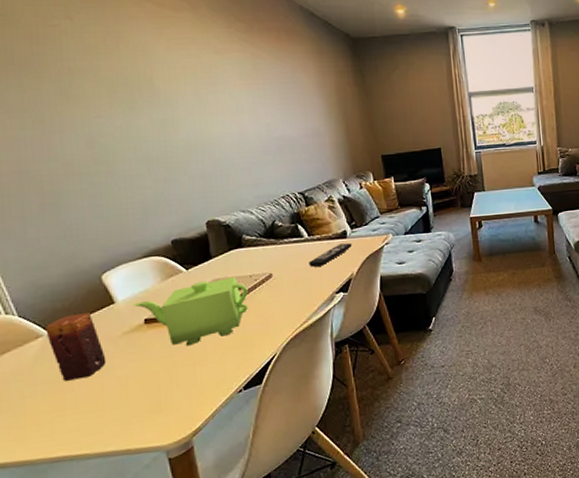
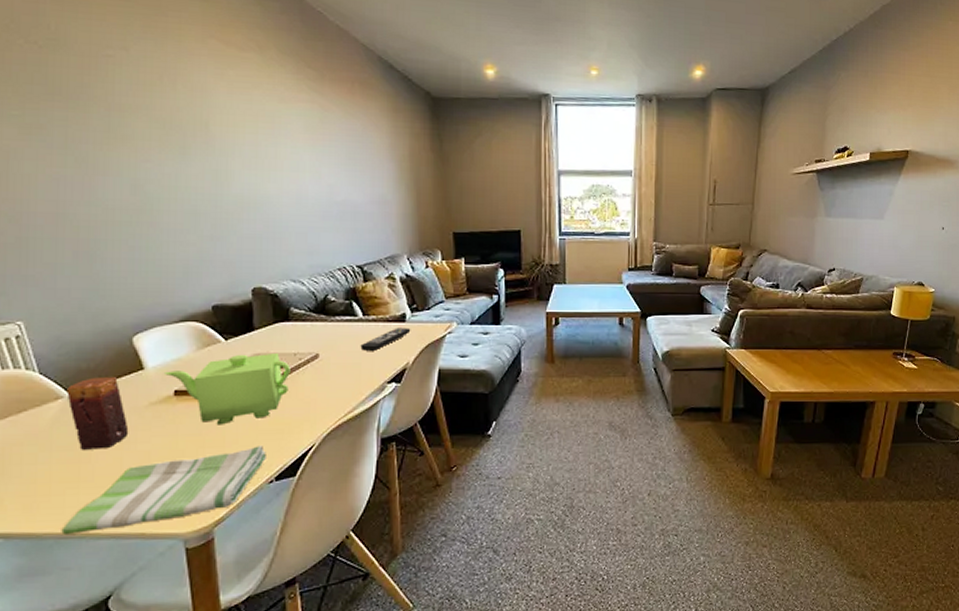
dish towel: none [53,360,234,458] -> present [61,446,266,534]

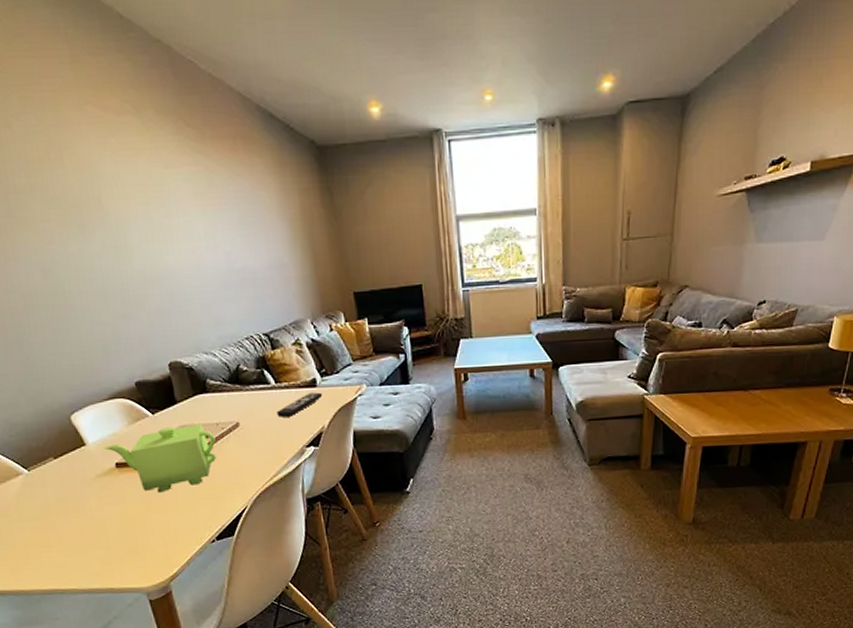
dish towel: present [61,446,266,534] -> none [44,509,206,591]
candle: present [66,377,129,450] -> none [23,454,84,519]

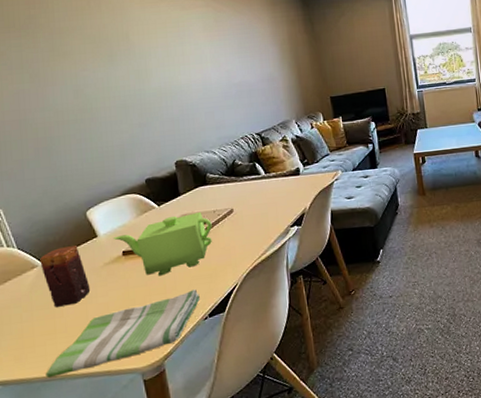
candle: none [23,454,84,519] -> present [39,246,91,307]
dish towel: none [44,509,206,591] -> present [45,289,200,378]
remote control: present [276,392,323,417] -> none [265,179,305,203]

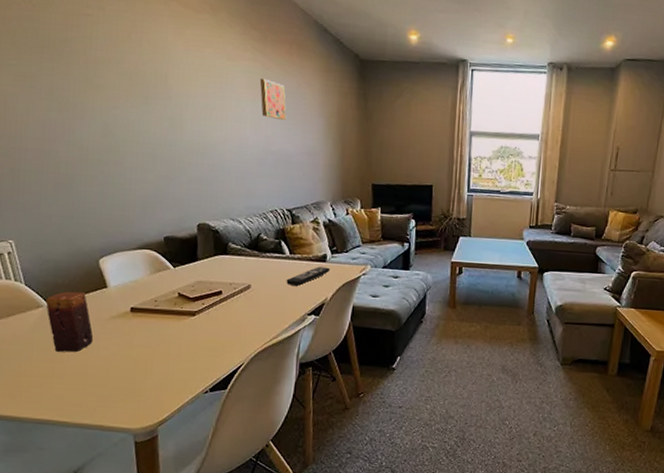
dish towel: present [45,289,200,378] -> none [38,360,203,421]
teapot: present [114,211,212,276] -> none [124,280,227,340]
wall art: none [213,20,243,55] -> present [259,78,287,121]
remote control: none [265,179,305,203] -> present [286,266,331,286]

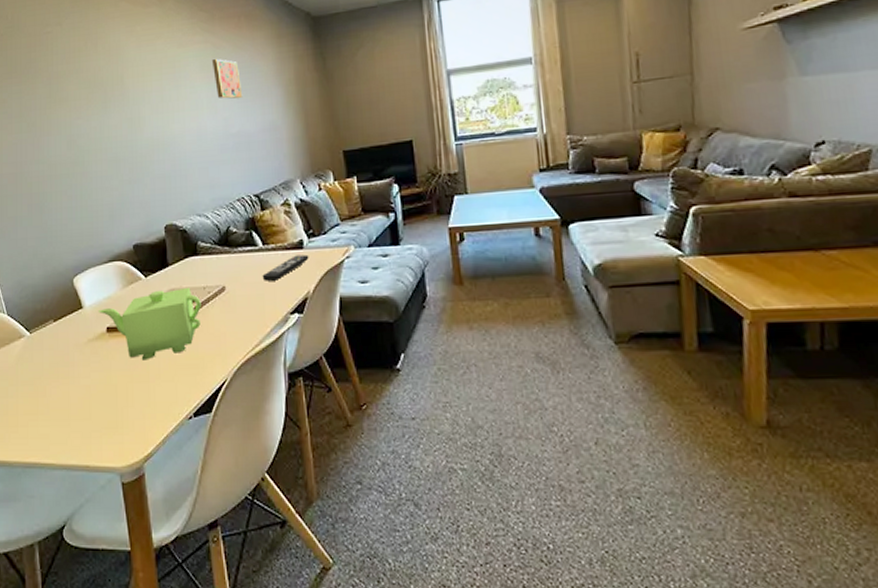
candle: present [45,291,94,352] -> none [27,316,73,384]
teapot: none [124,280,227,340] -> present [99,287,201,361]

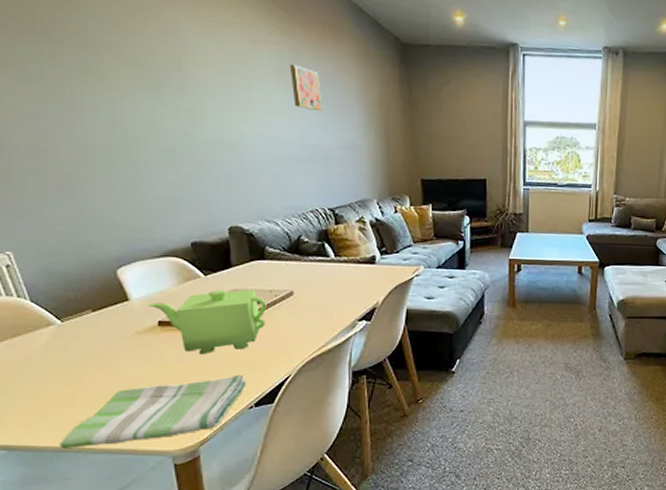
dish towel: none [26,381,185,463] -> present [59,374,246,448]
remote control: present [262,254,309,281] -> none [332,269,380,290]

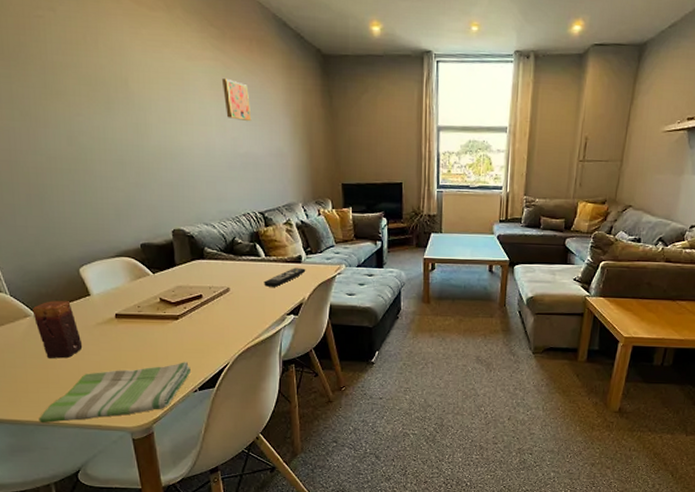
candle: none [57,306,117,373] -> present [32,301,83,359]
teapot: present [149,288,267,355] -> none [107,285,207,344]
remote control: none [332,269,380,290] -> present [264,268,306,287]

